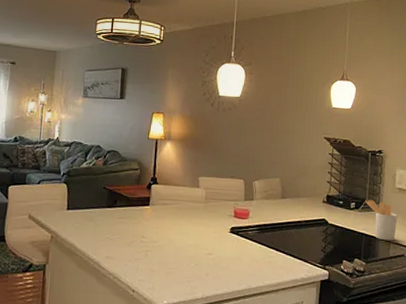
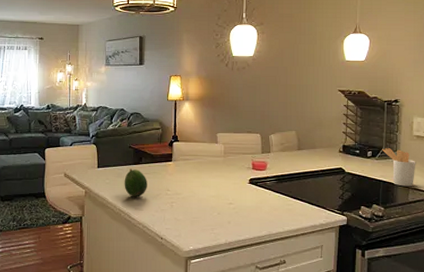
fruit: none [95,212,121,244] -> present [124,168,147,197]

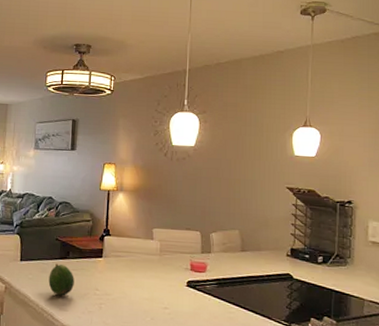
utensil holder: present [382,148,416,187] -> none [334,254,372,299]

